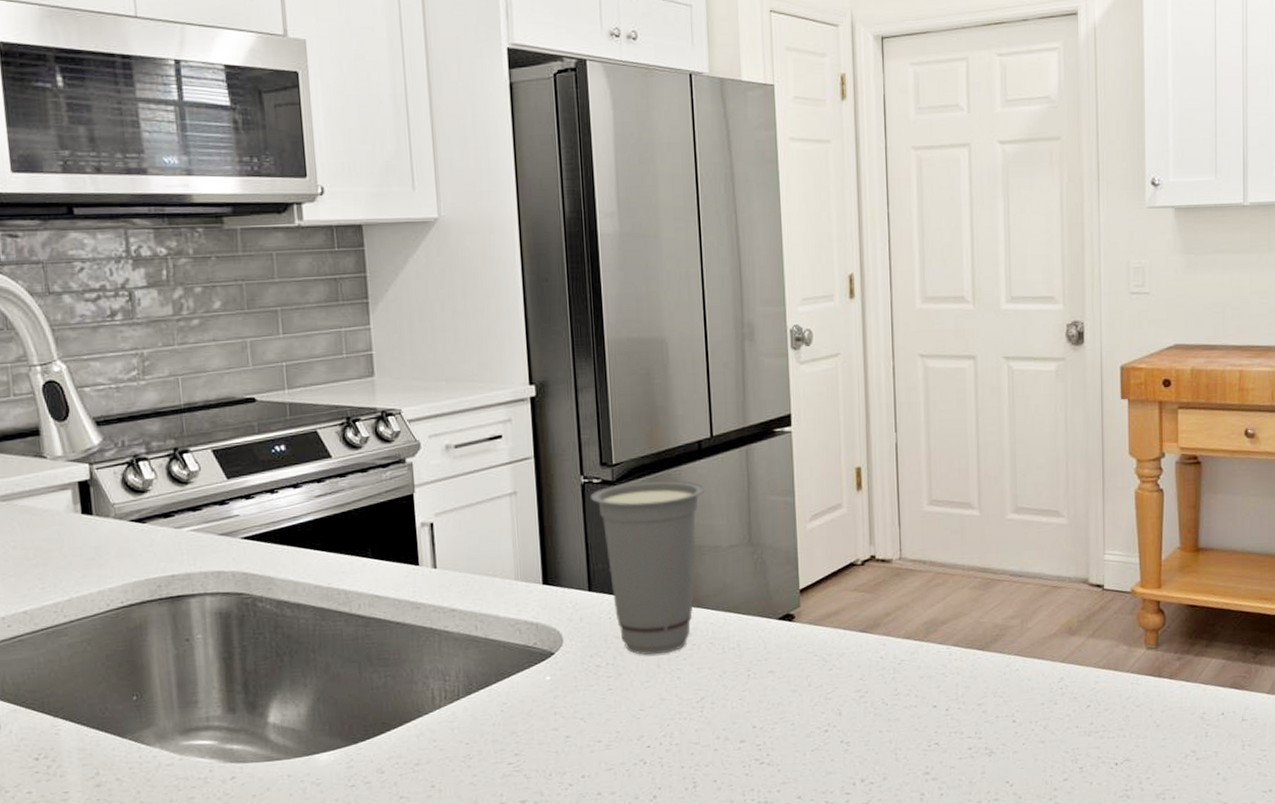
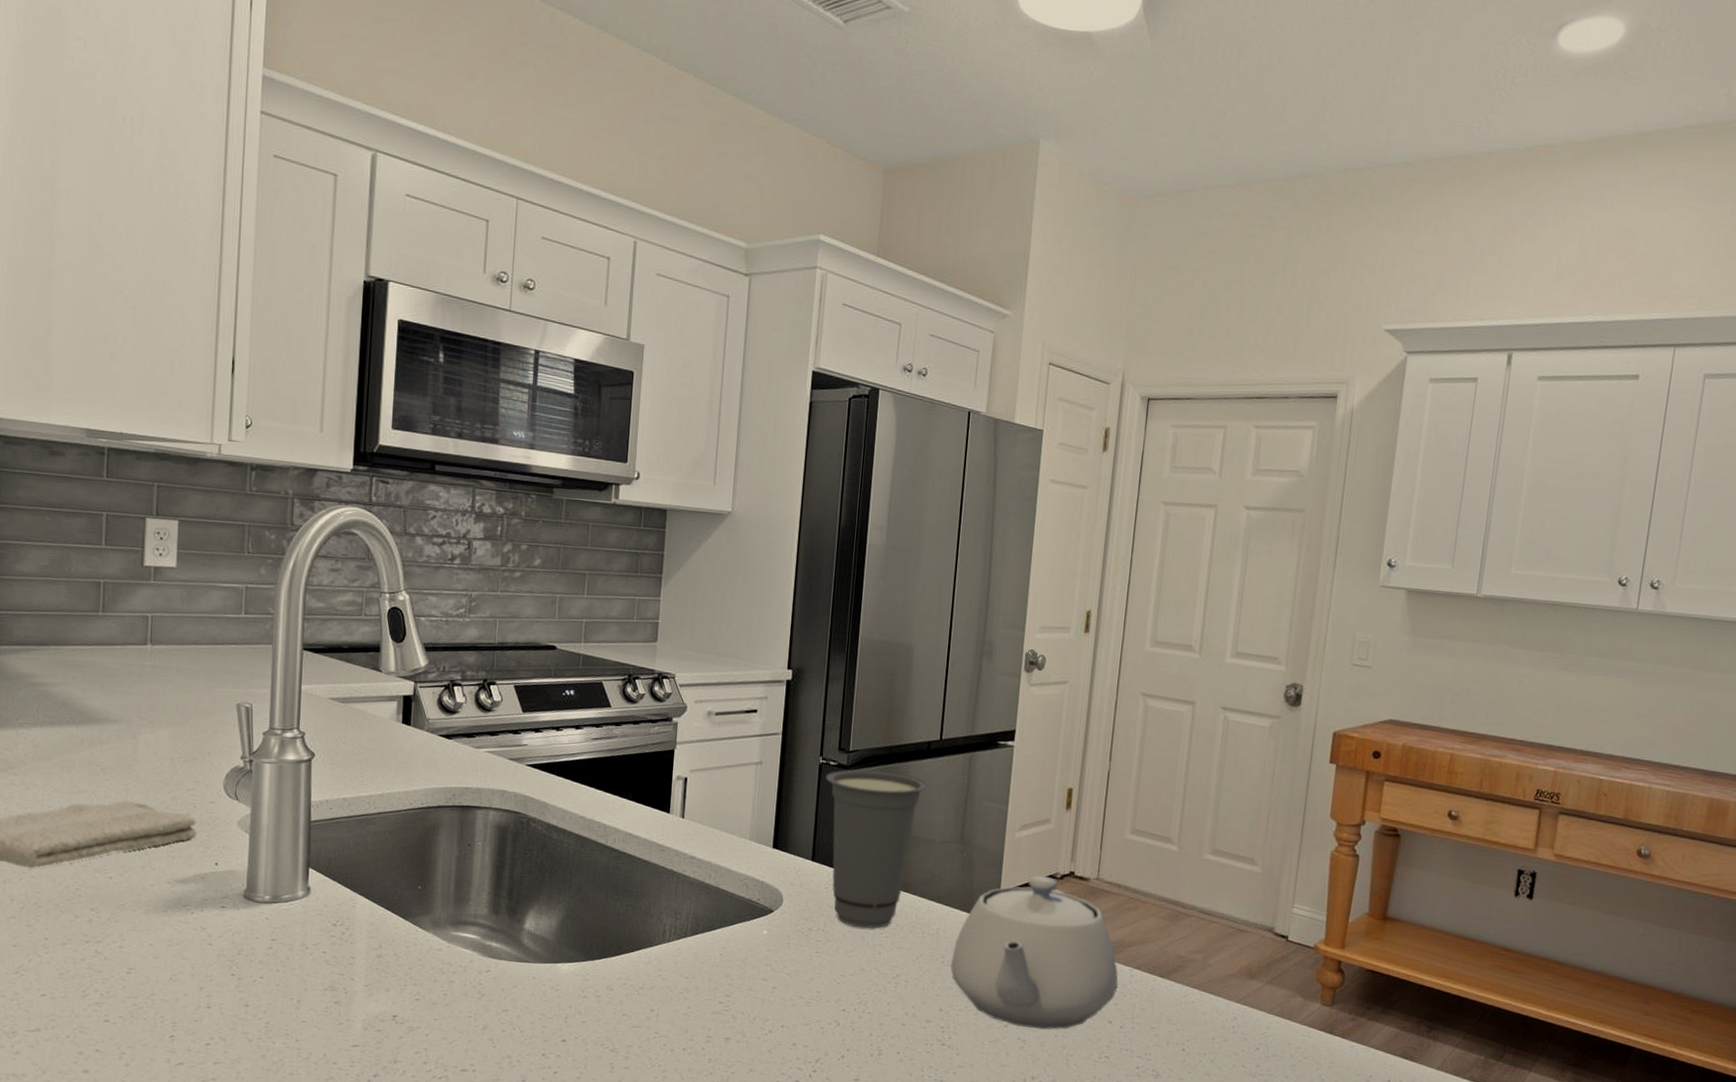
teapot: none [758,565,938,729] -> present [950,875,1119,1030]

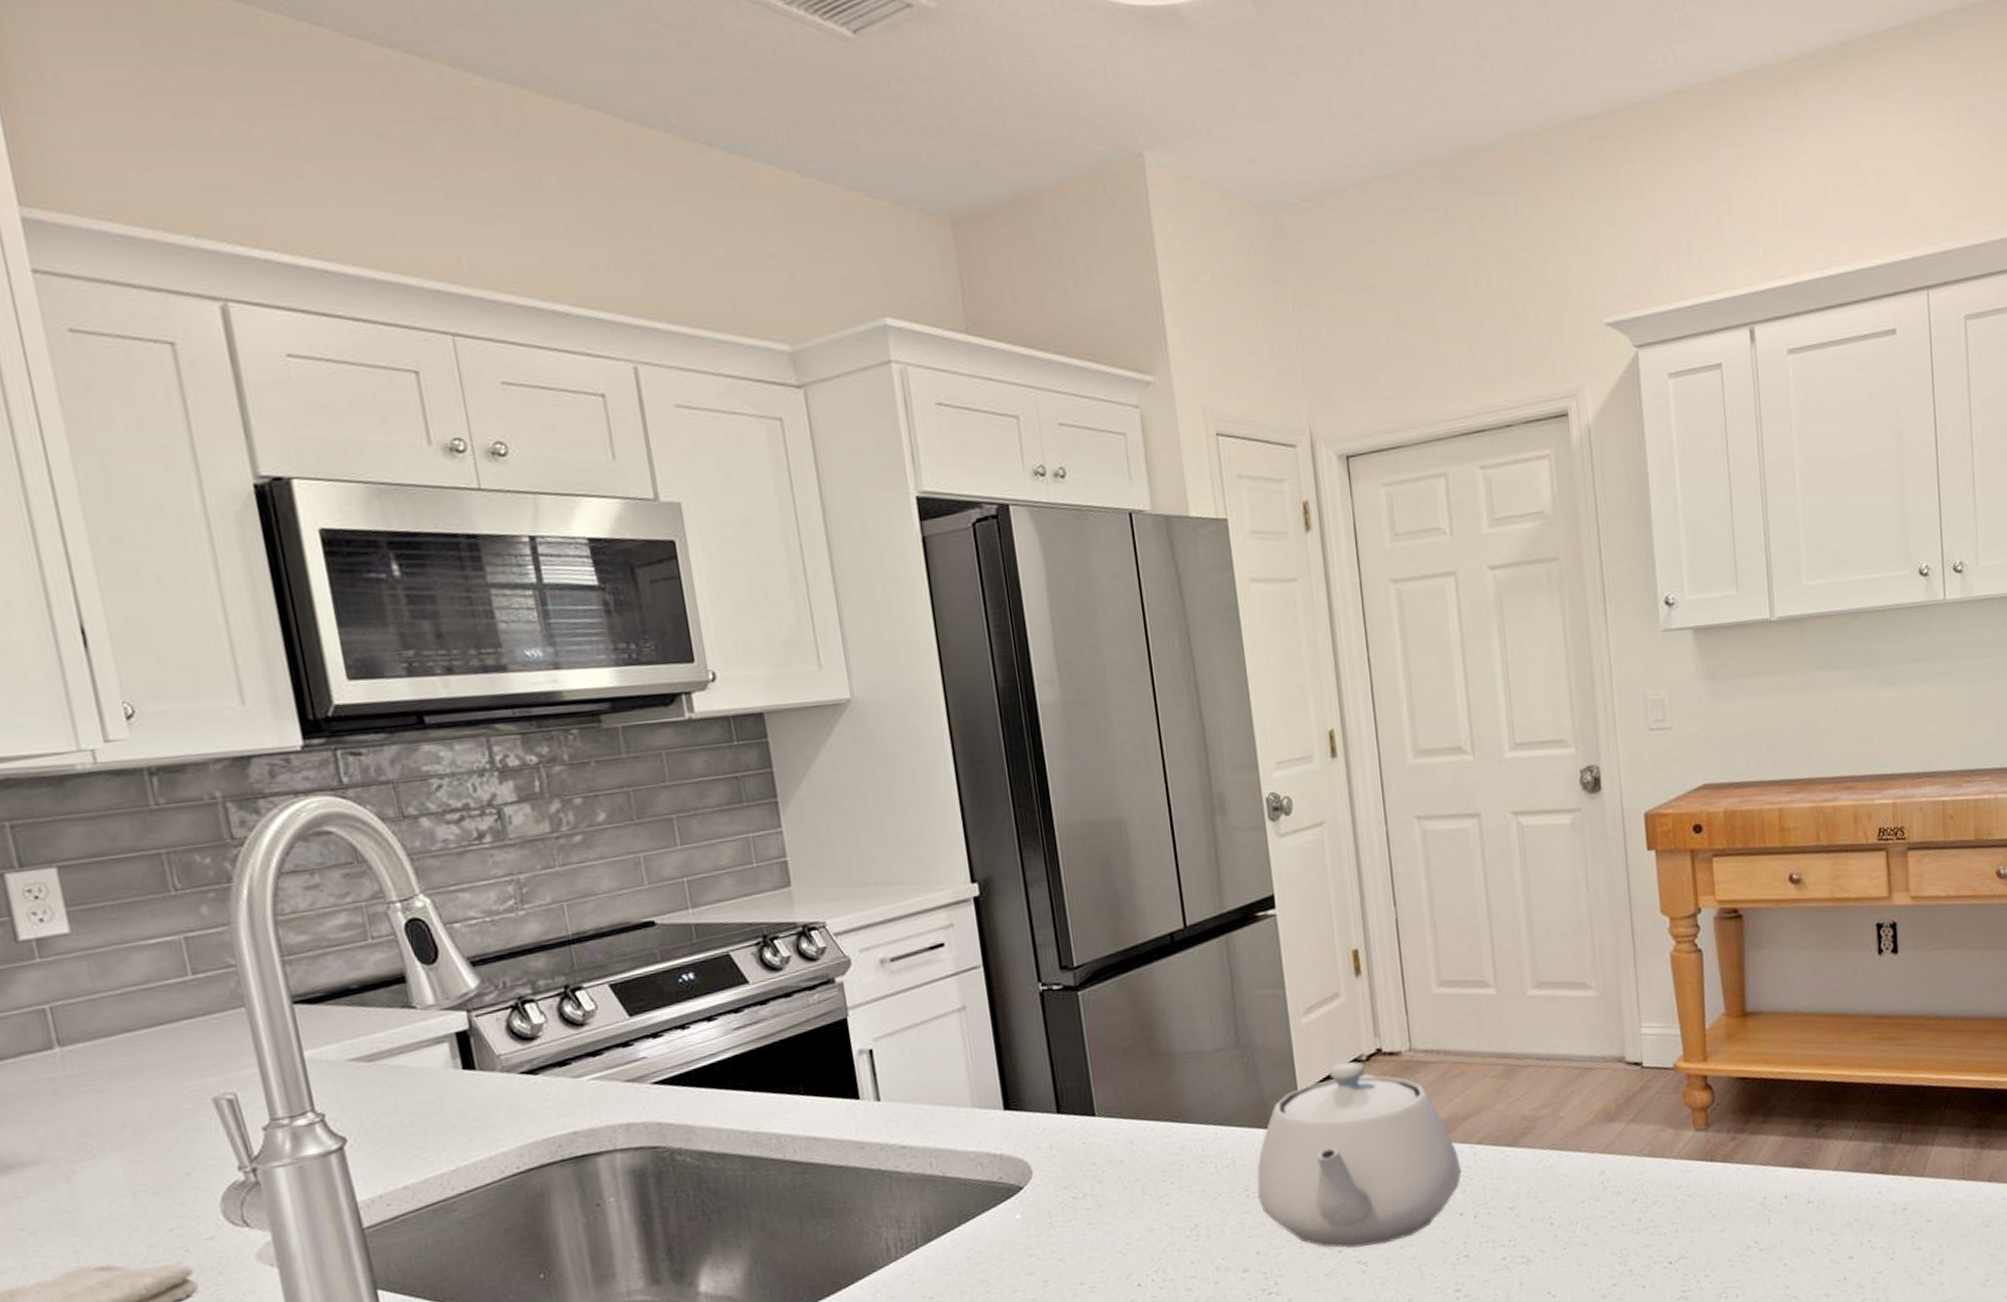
cup: present [825,769,928,929] -> none [1050,979,1182,1182]

